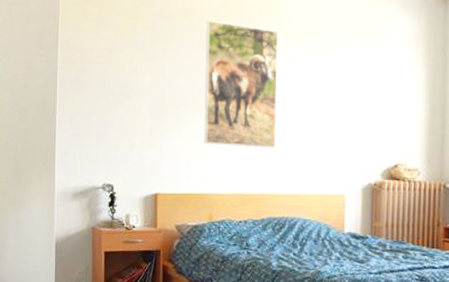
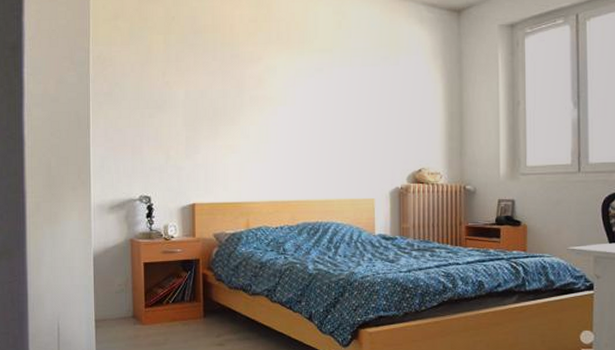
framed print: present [204,20,279,149] -> none [237,35,308,157]

